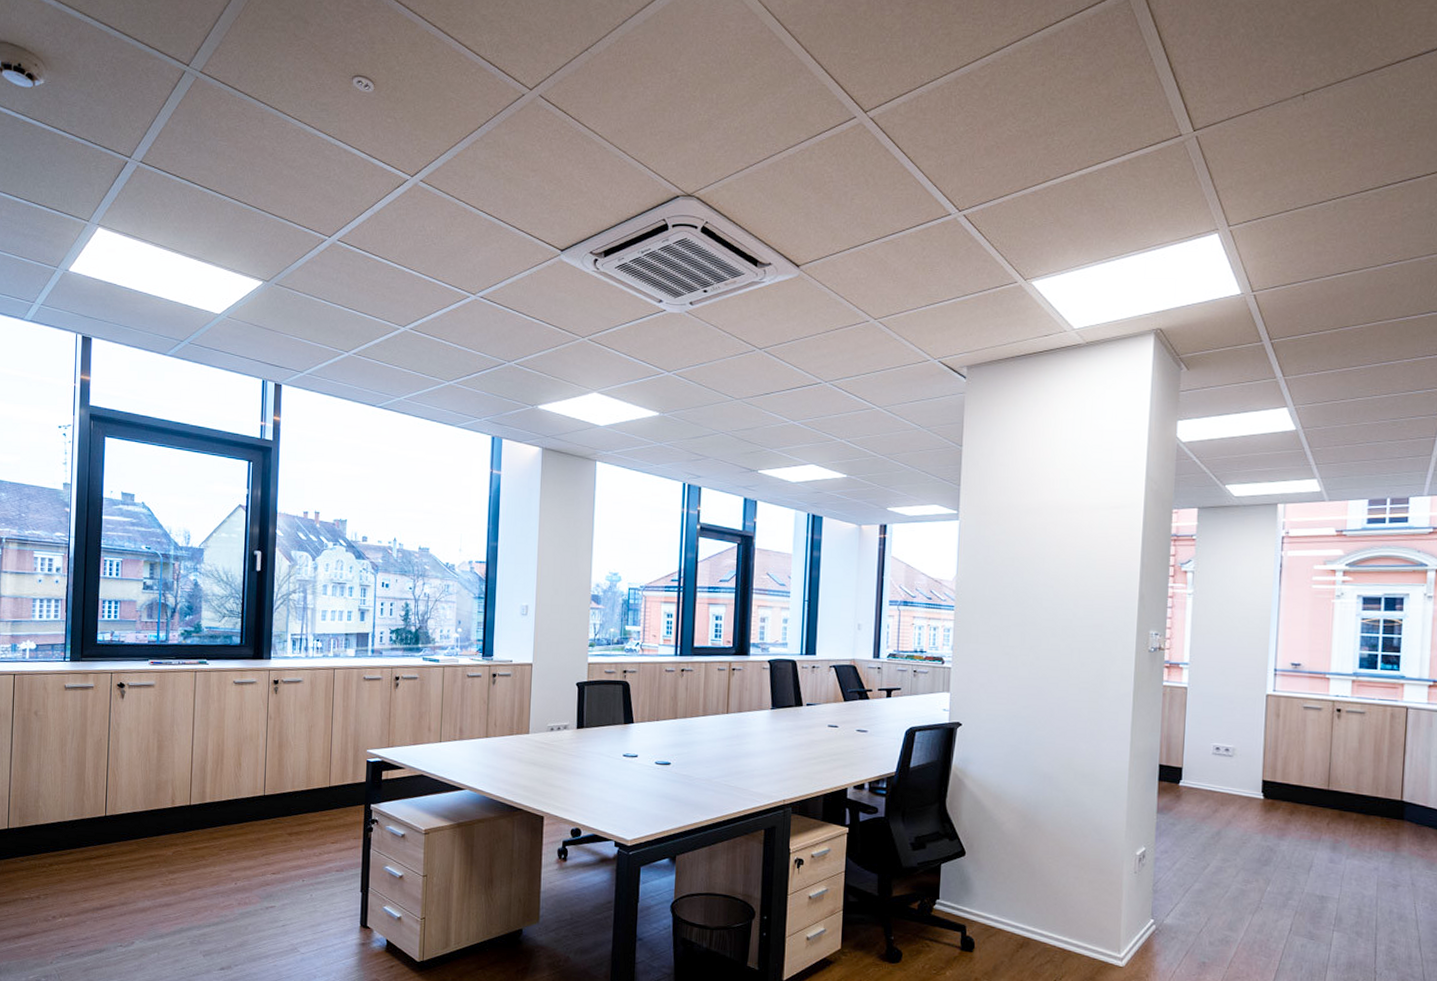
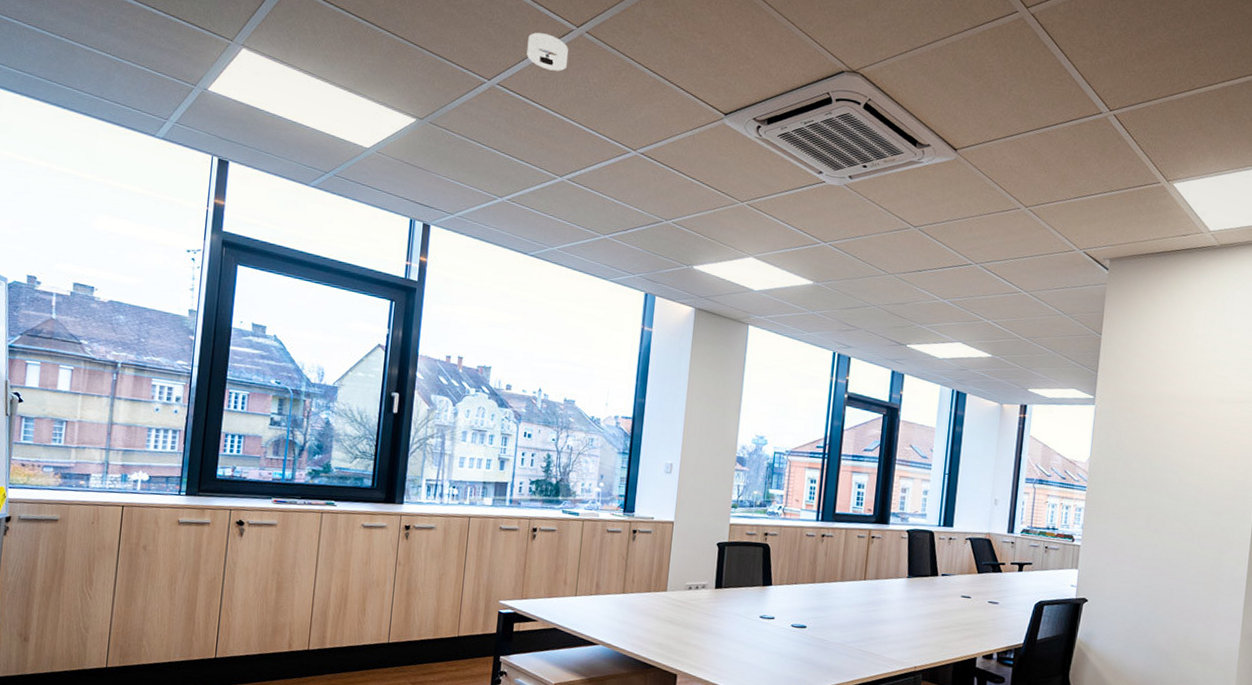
smoke detector: none [364,186,405,222] -> present [526,32,568,71]

